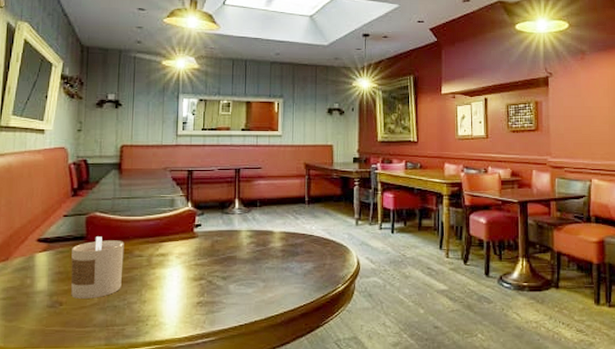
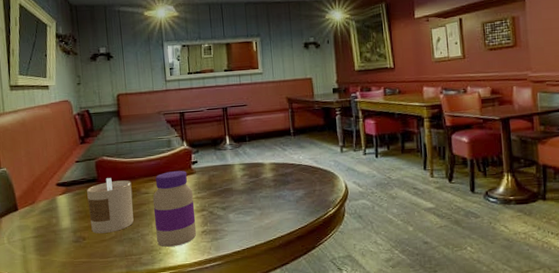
jar: none [145,234,193,318] -> present [152,171,197,247]

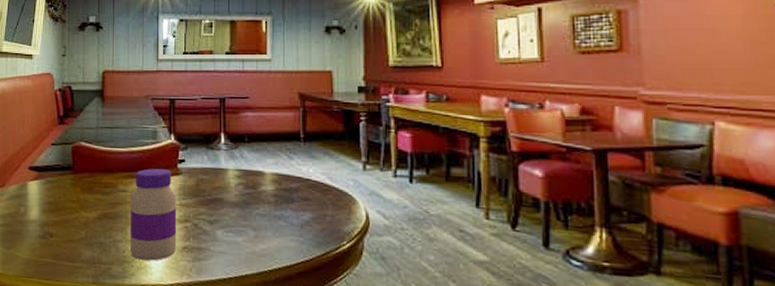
candle: present [87,178,134,234] -> none [59,167,109,233]

